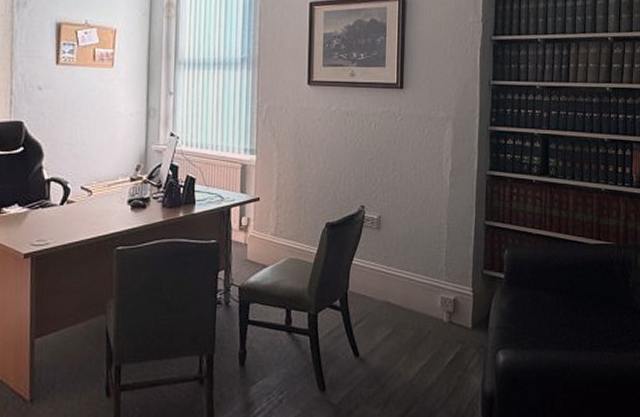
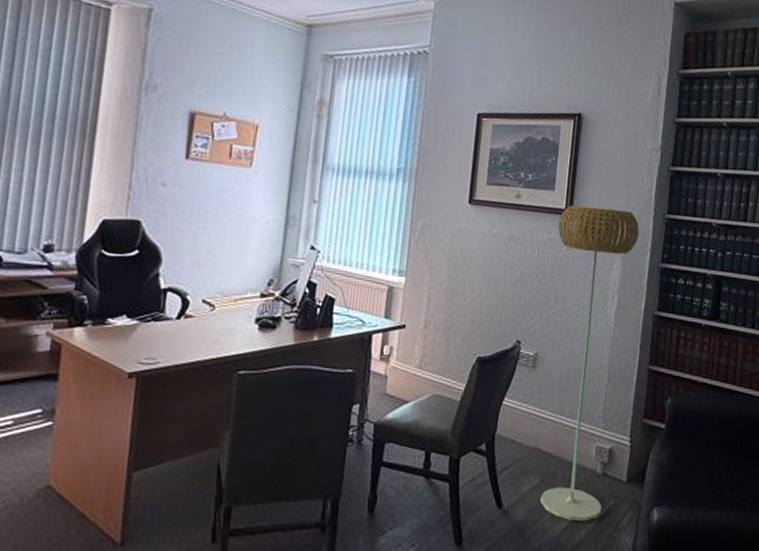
floor lamp: none [391,79,467,366] -> present [540,205,640,522]

